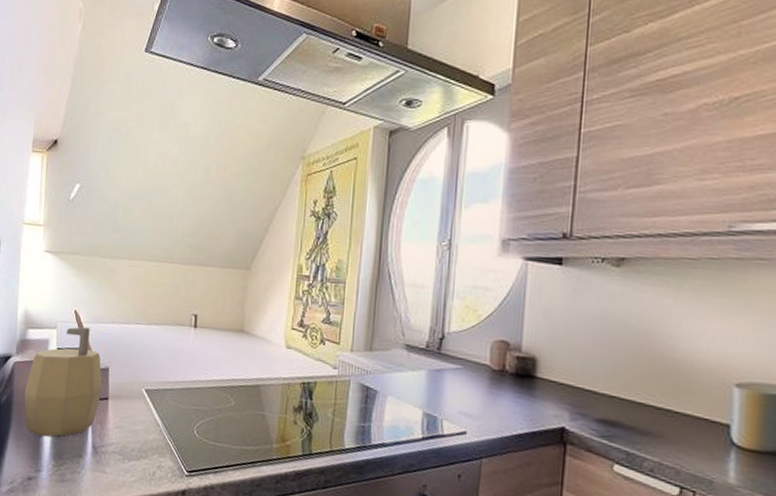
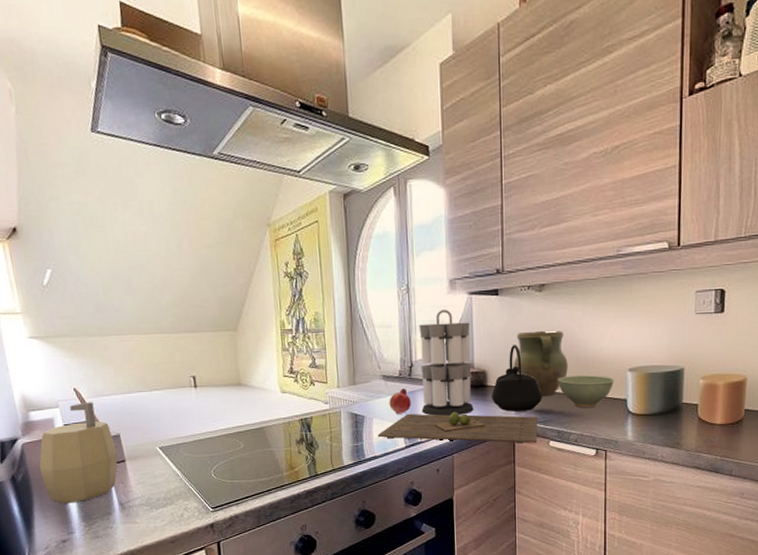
cutting board: none [389,396,601,463] -> present [377,410,538,444]
fruit: none [409,364,436,396] -> present [389,388,411,414]
spice rack: none [448,274,522,410] -> present [419,310,474,416]
kettle: none [540,330,609,419] -> present [492,345,542,412]
ceramic jug: none [573,315,649,404] -> present [513,331,568,396]
bowl: none [632,380,714,429] -> present [558,375,615,408]

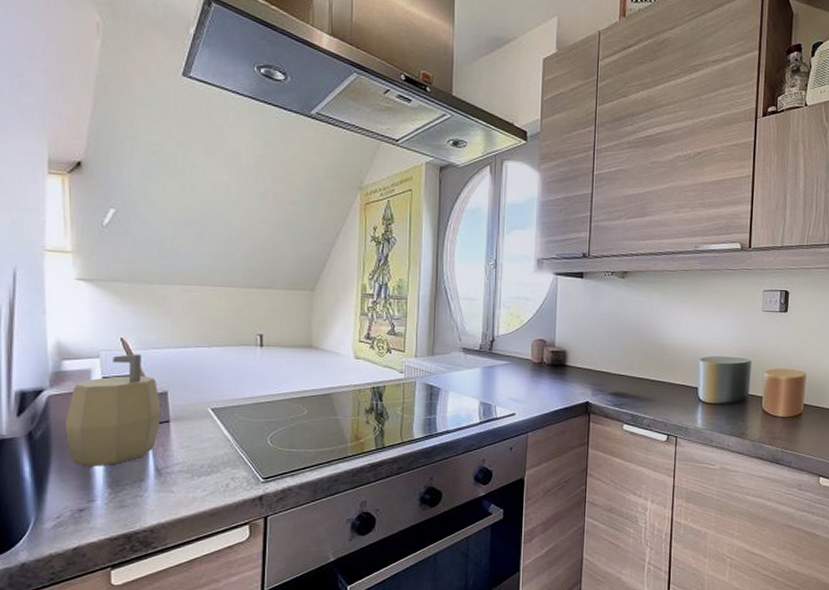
cutting board: present [377,410,538,444] -> none [451,388,614,425]
fruit: present [389,388,411,414] -> none [467,362,489,388]
spice rack: present [419,310,474,416] -> none [499,287,554,393]
kettle: present [492,345,542,412] -> none [570,327,619,393]
ceramic jug: present [513,331,568,396] -> none [593,316,645,380]
bowl: present [558,375,615,408] -> none [634,361,688,394]

